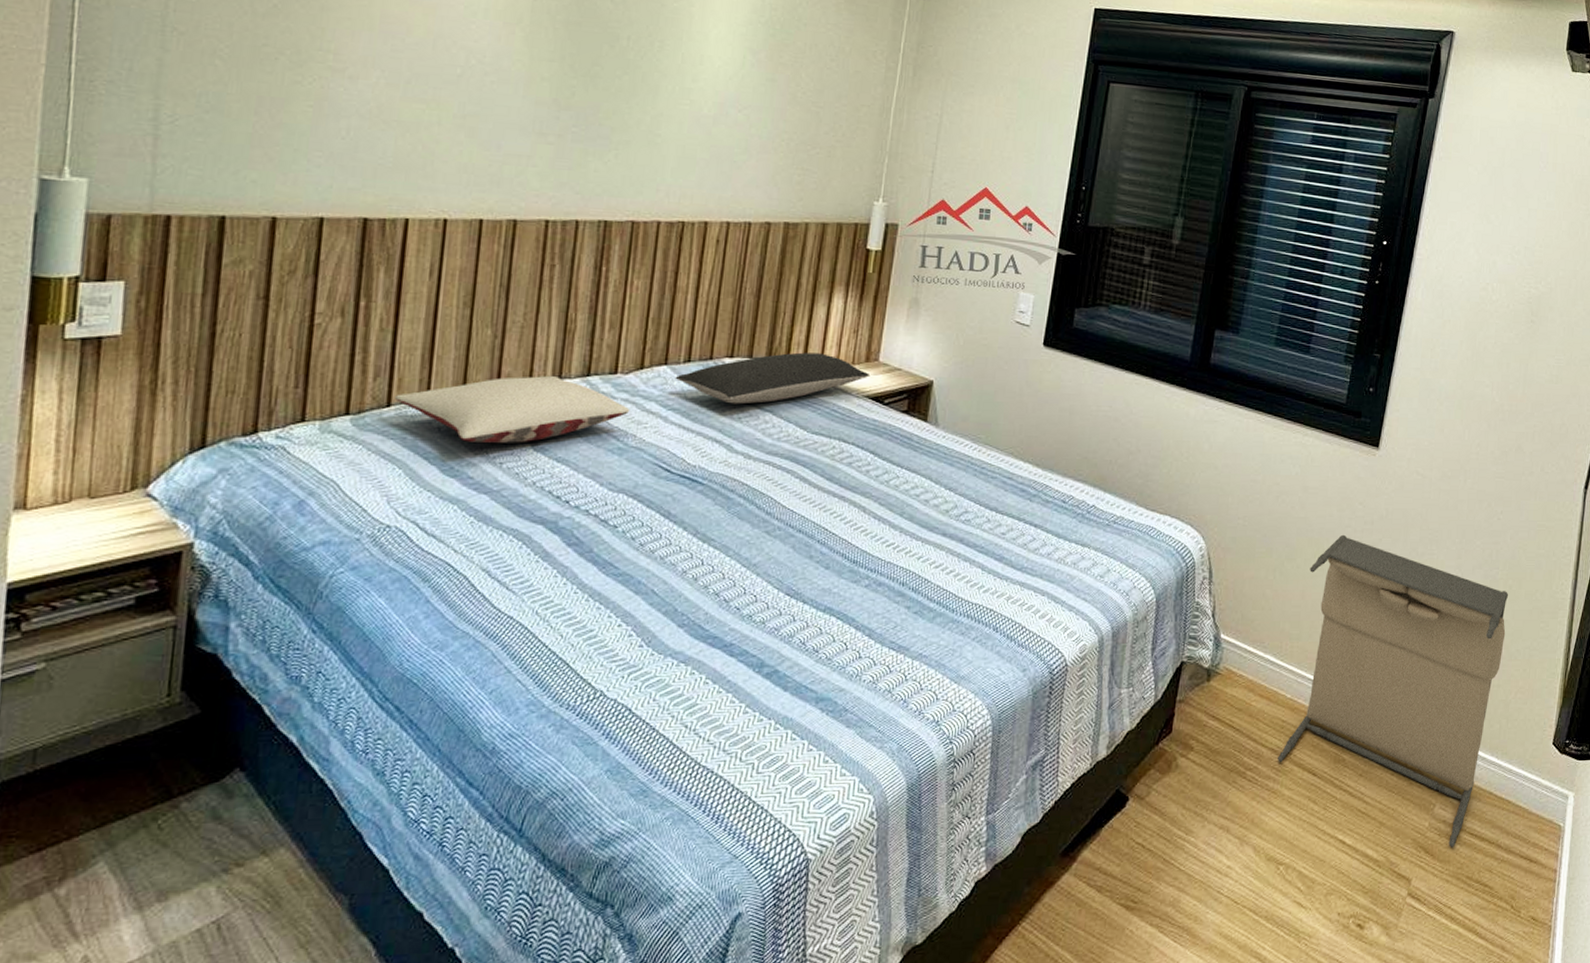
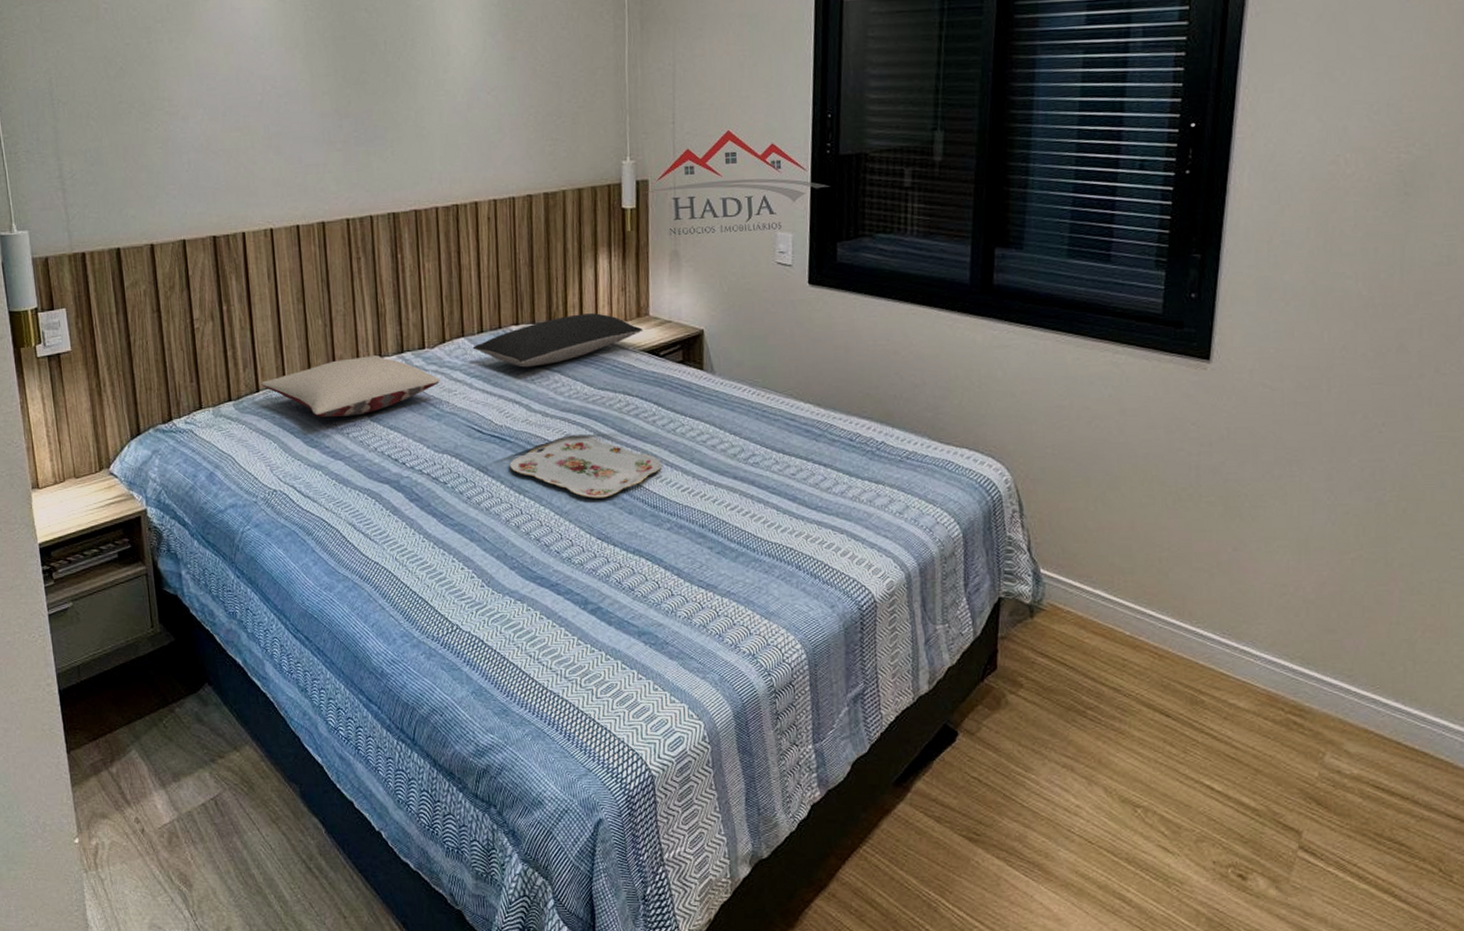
serving tray: none [697,481,869,550] -> present [509,435,662,498]
laundry hamper: present [1278,534,1509,847] -> none [1122,459,1403,800]

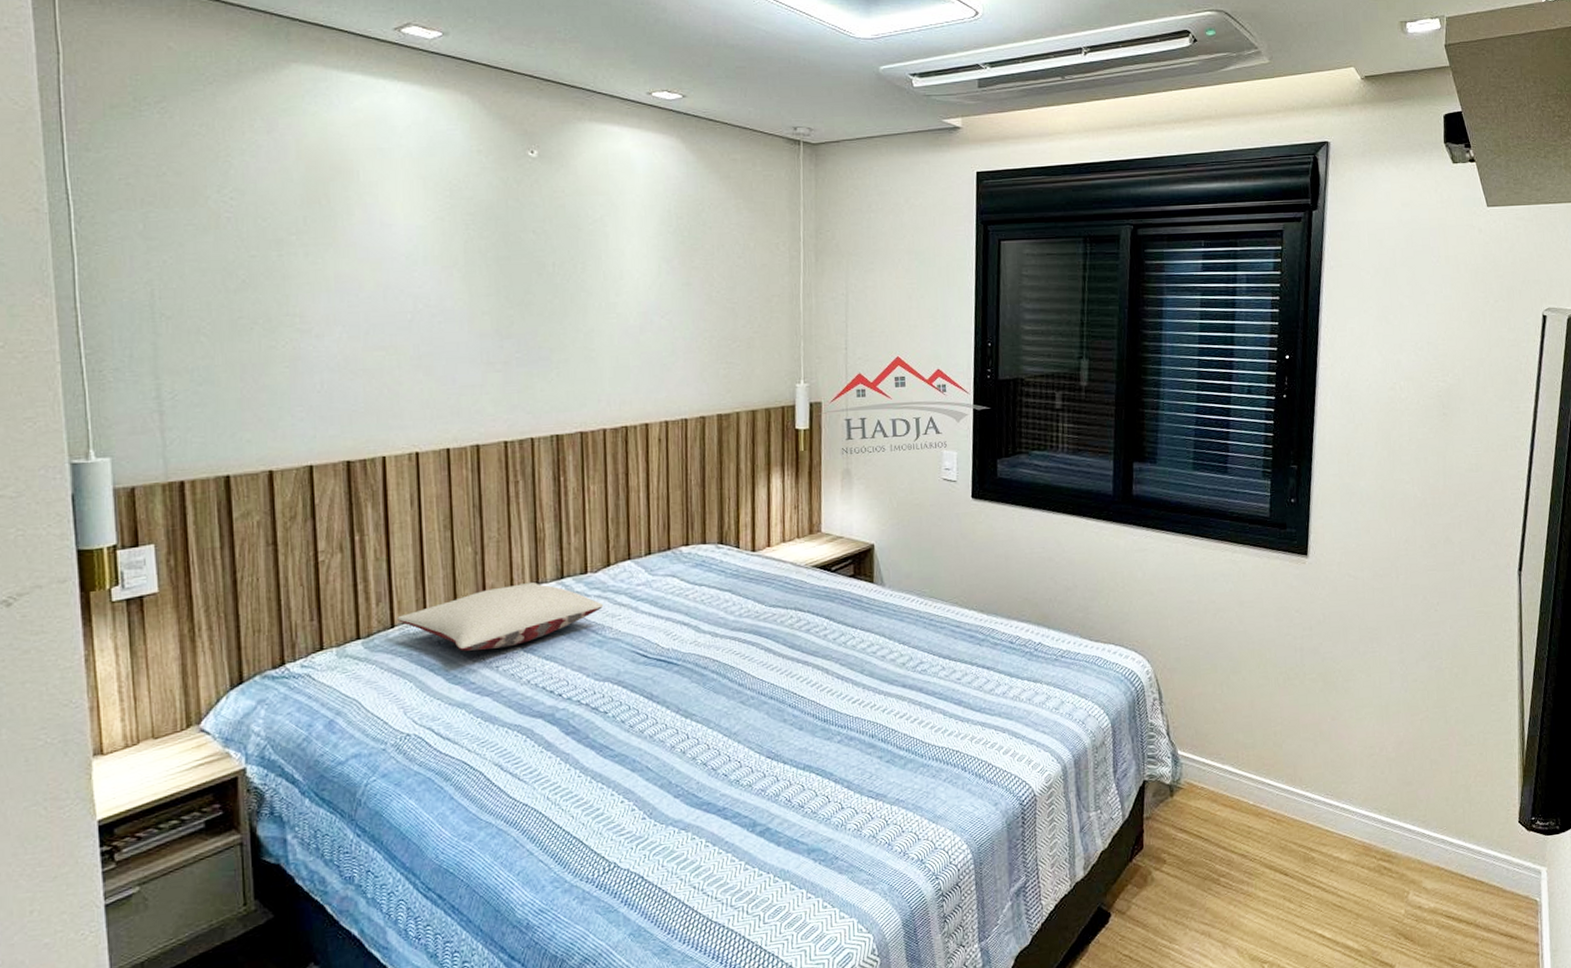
pillow: present [472,313,642,368] -> none [639,531,814,589]
serving tray: present [509,435,662,498] -> none [676,653,832,717]

